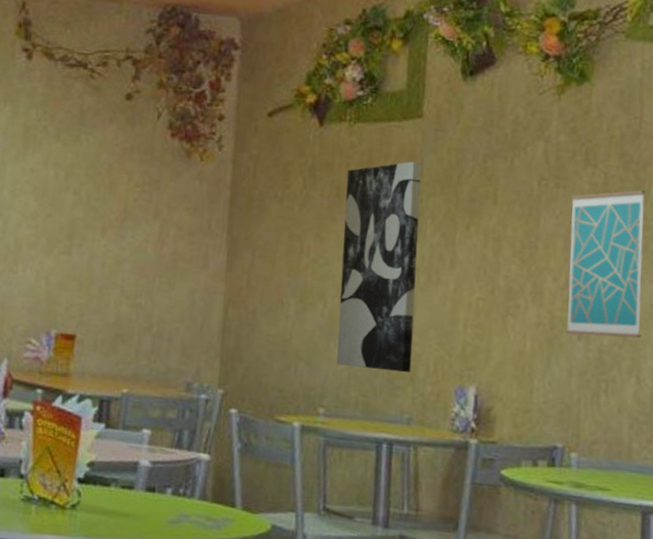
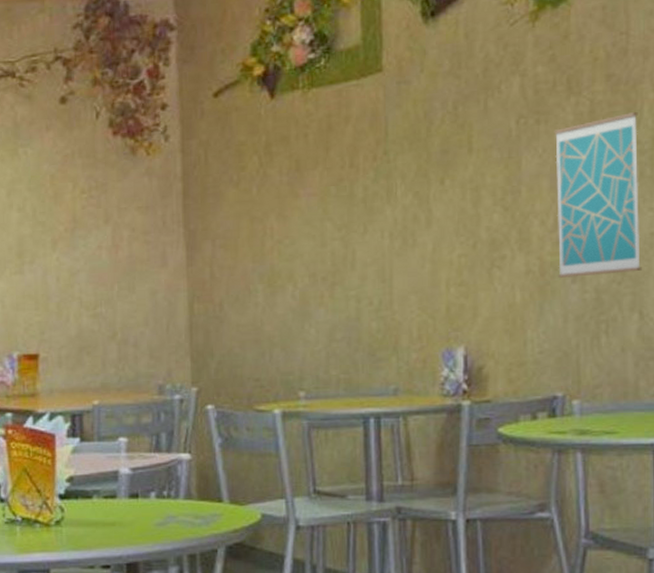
wall art: present [336,161,422,373] -> none [305,120,393,345]

